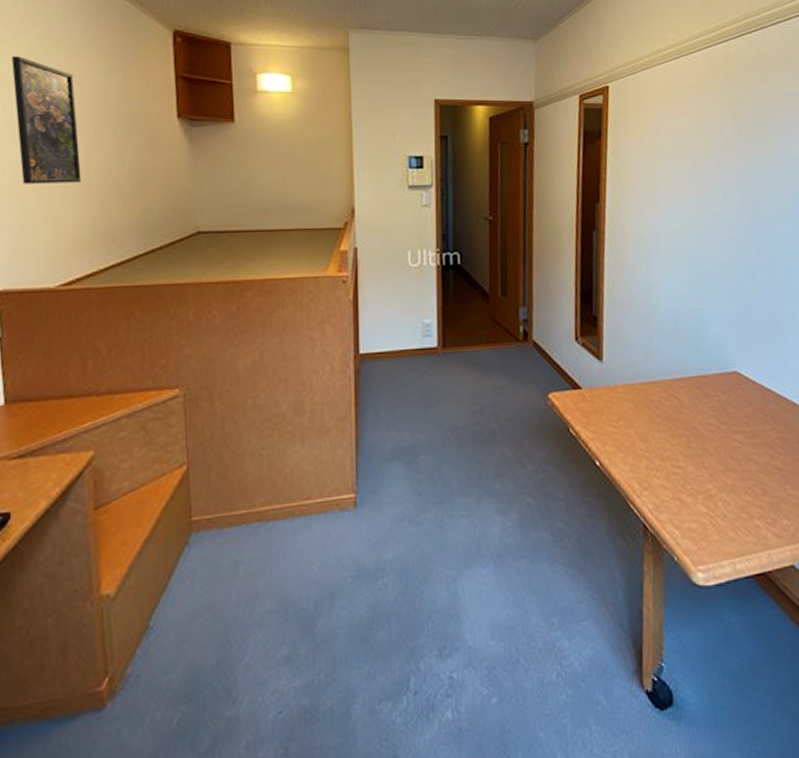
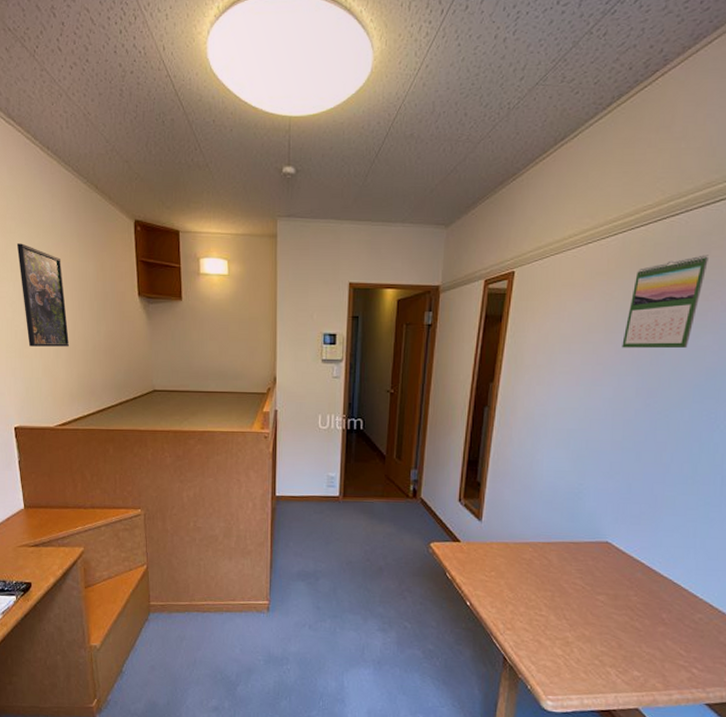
calendar: none [721,69,788,162] -> present [622,255,708,349]

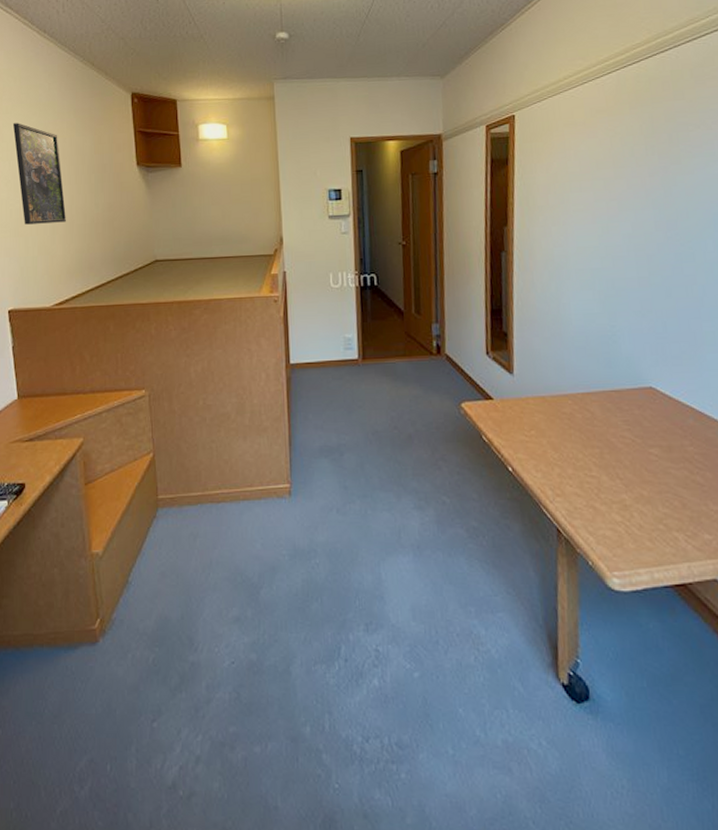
calendar: present [622,255,708,349] -> none [632,86,705,182]

